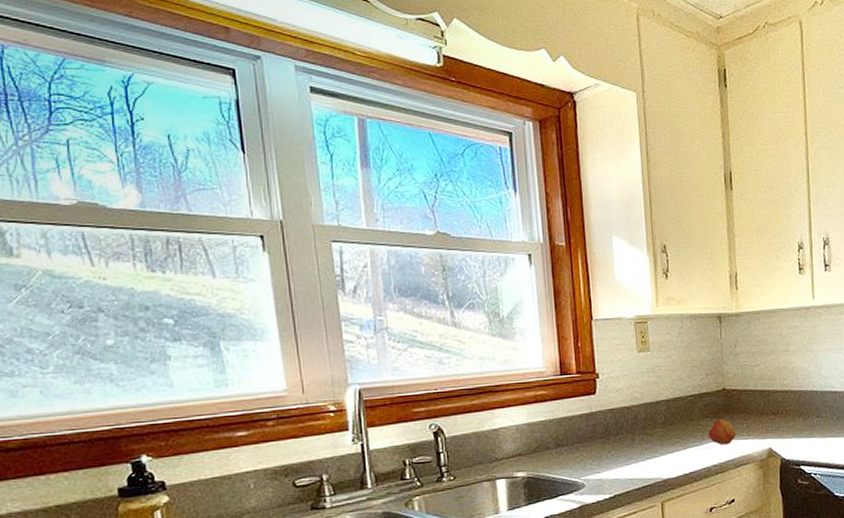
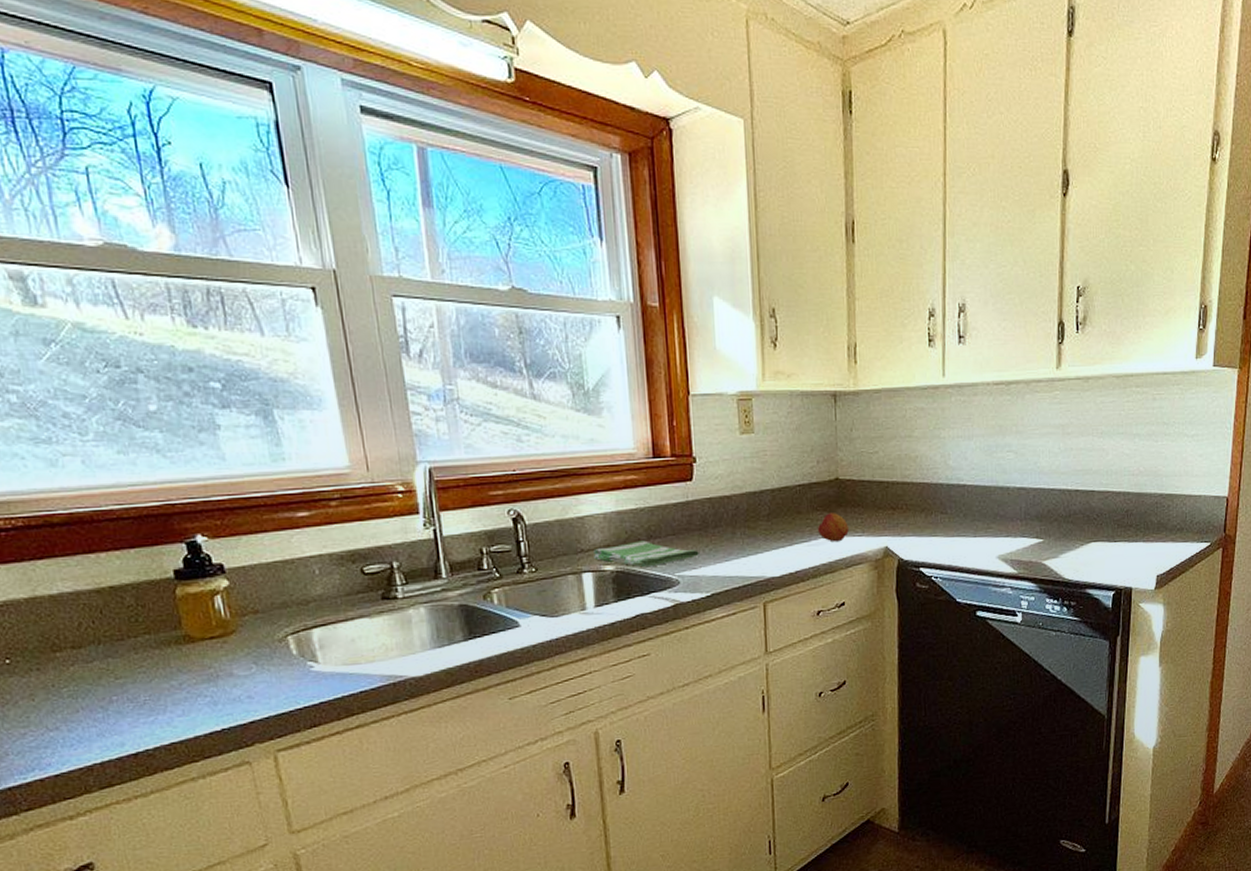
dish towel: none [507,448,603,473] -> present [594,540,699,568]

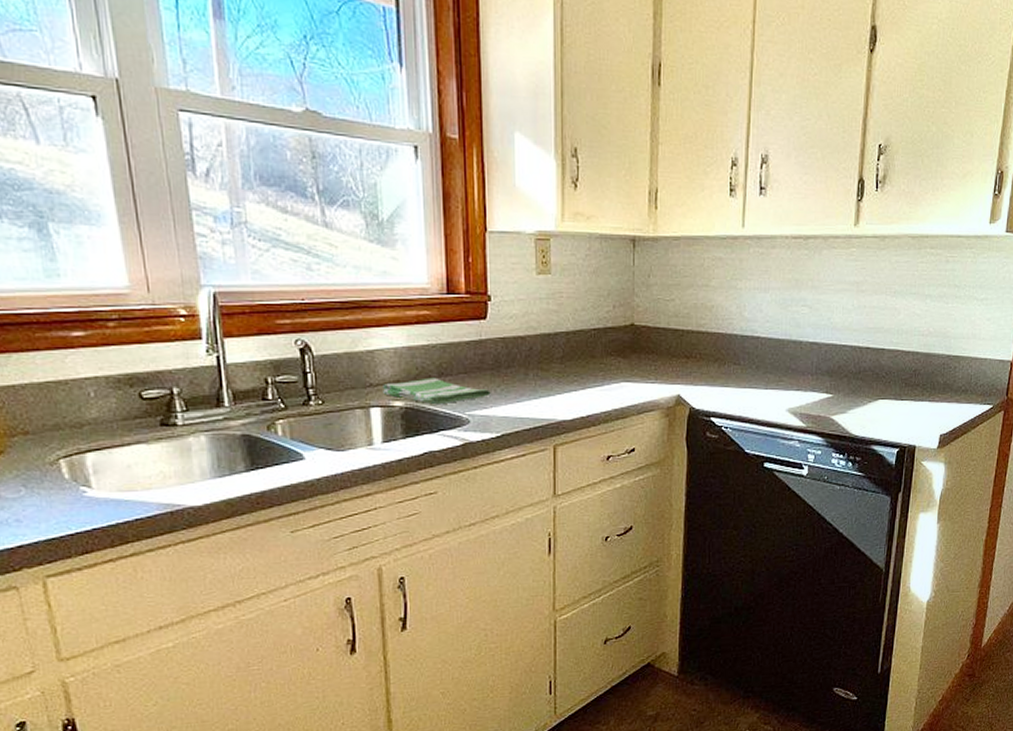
fruit: present [818,513,849,542] -> none [611,359,642,388]

